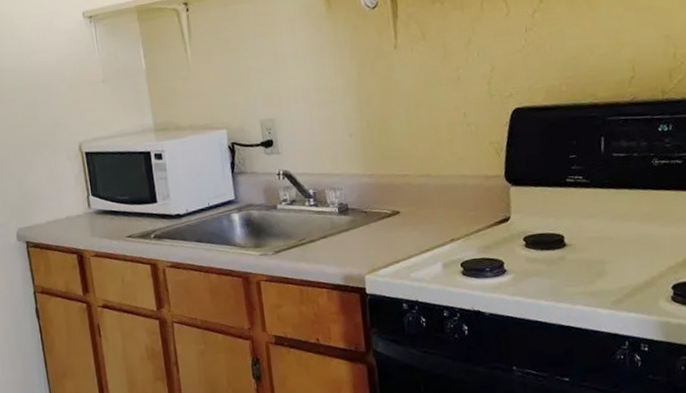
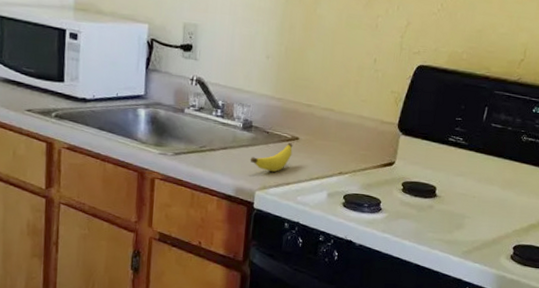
banana: none [352,218,396,252] -> present [250,143,293,172]

